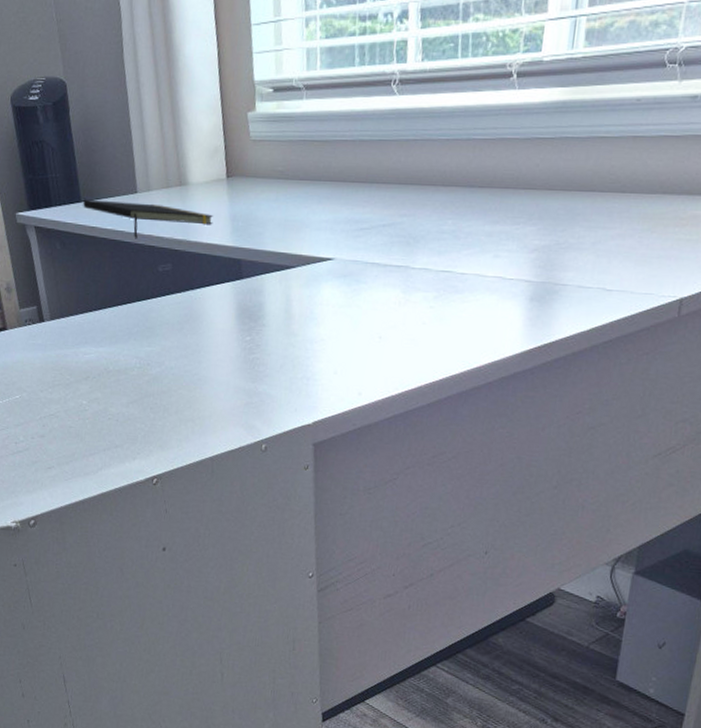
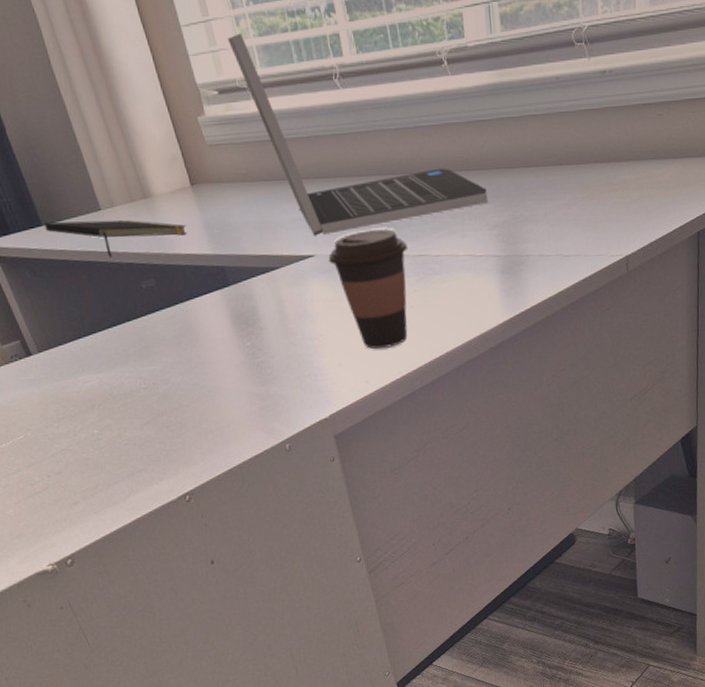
laptop: none [293,34,533,240] -> present [227,33,489,236]
coffee cup: none [346,239,434,362] -> present [328,229,409,349]

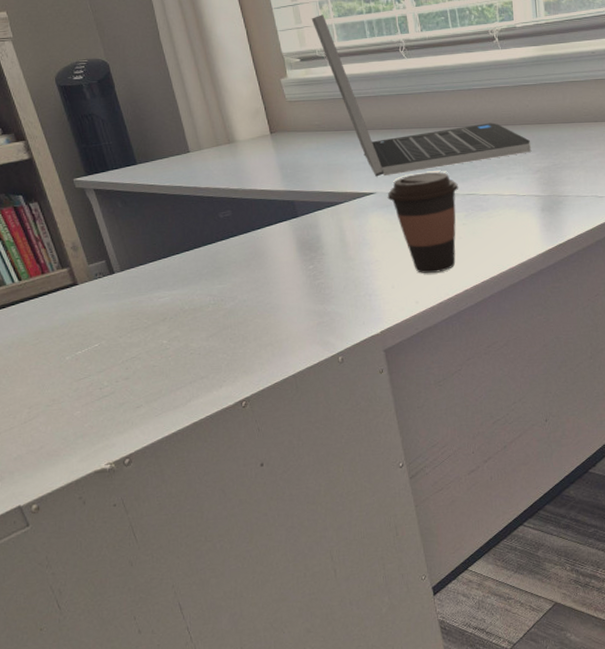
notepad: present [44,219,188,257] -> none [139,160,264,191]

